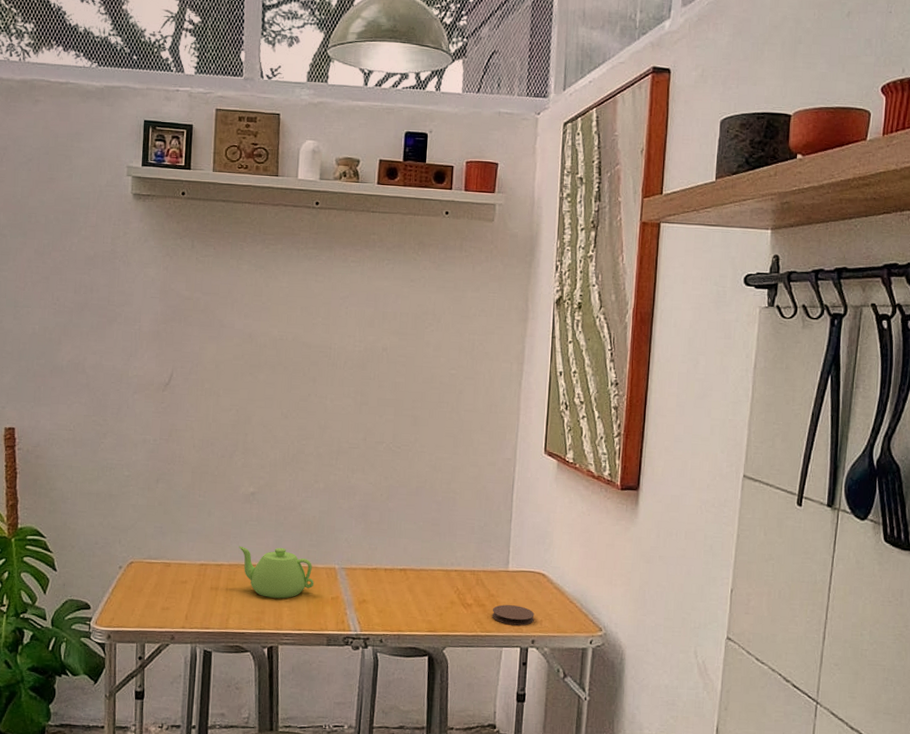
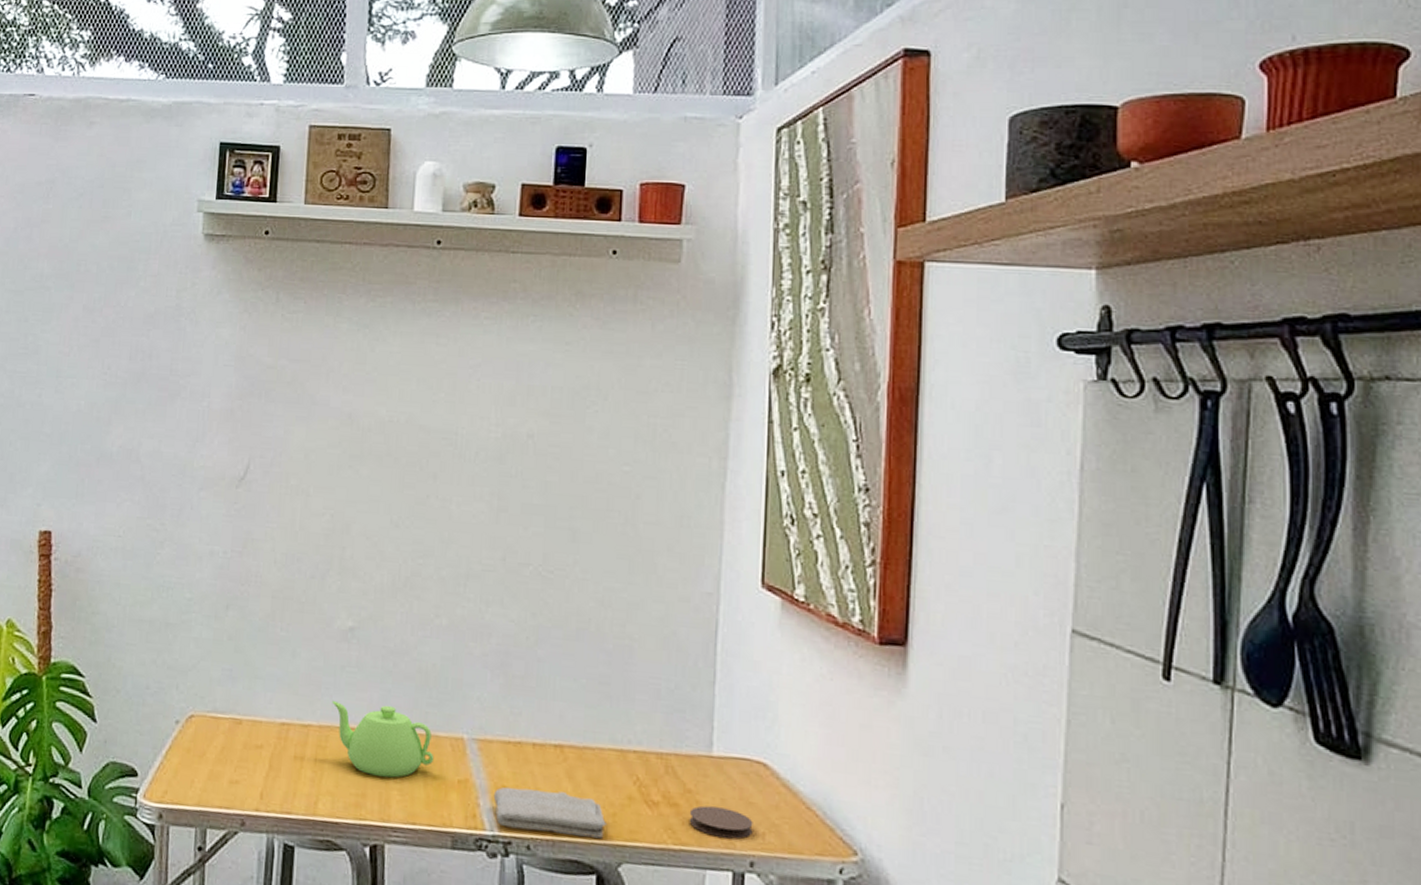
washcloth: none [356,600,436,632] -> present [493,786,608,839]

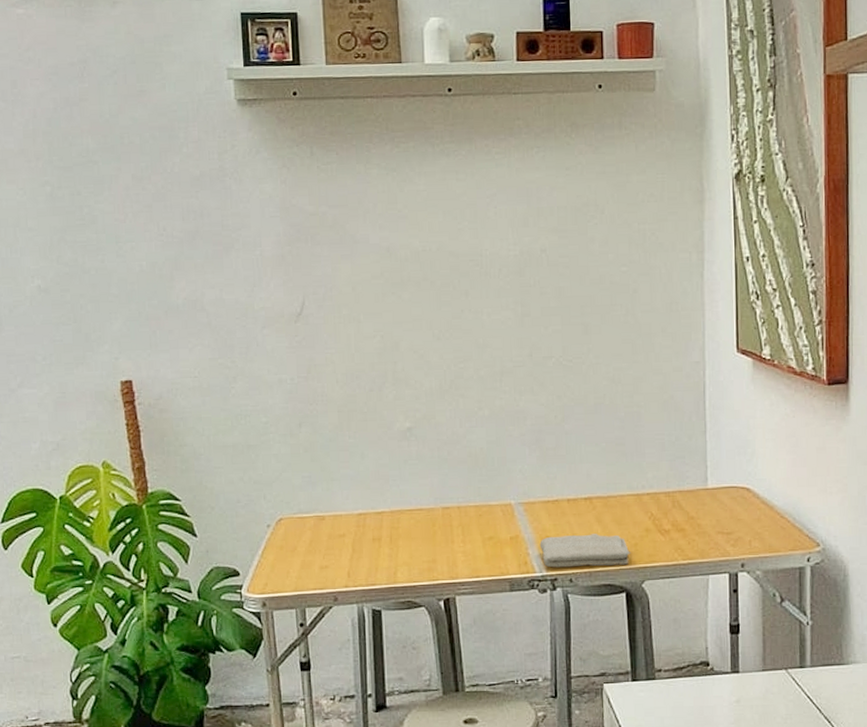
teapot: present [332,700,435,778] -> none [400,486,489,544]
coaster: present [689,805,753,839] -> none [693,526,742,549]

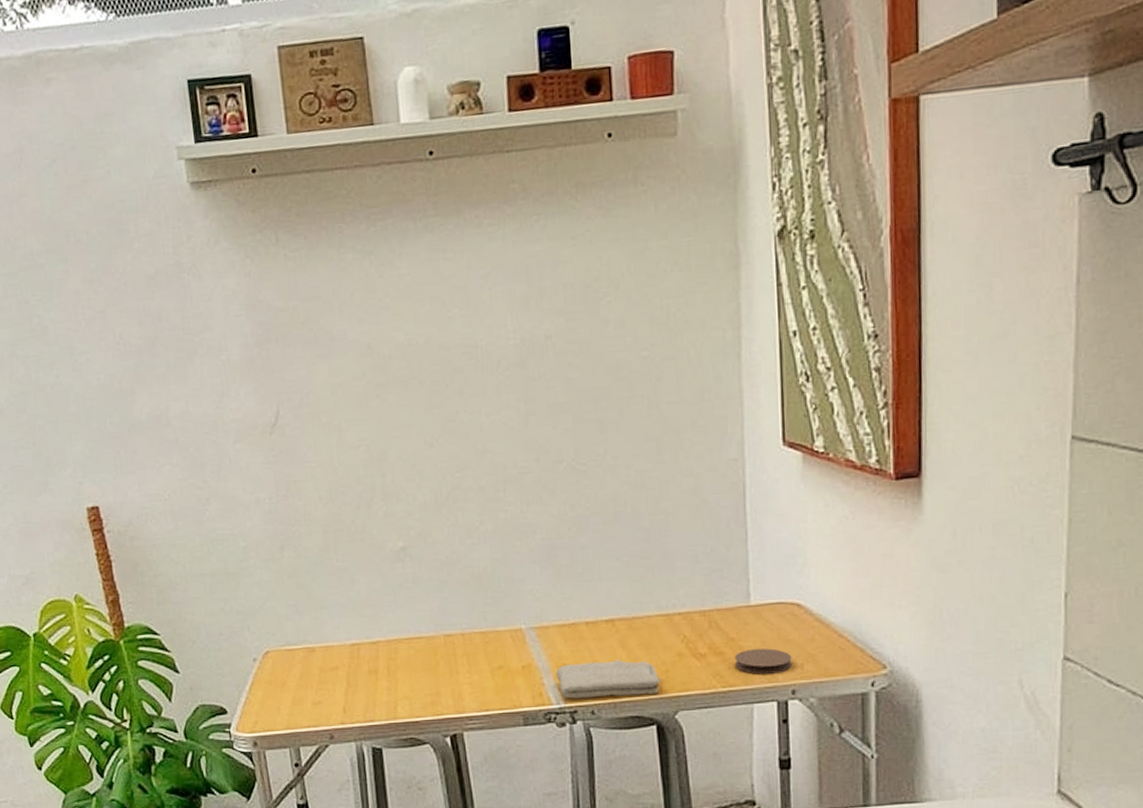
coaster: none [693,526,742,549] -> present [734,648,792,674]

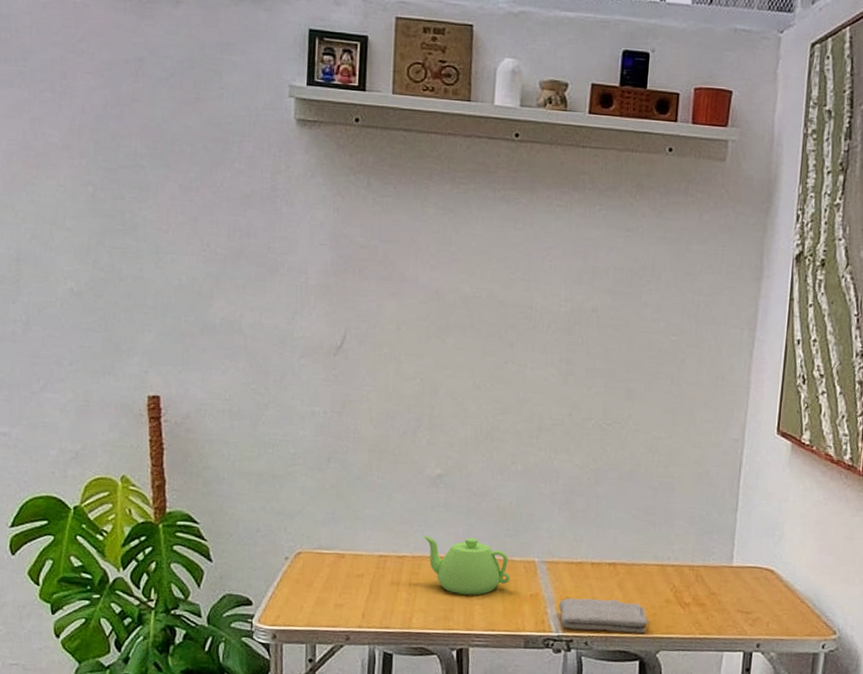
teapot: none [395,611,498,675] -> present [423,535,511,595]
coaster: present [734,648,792,674] -> none [712,604,761,628]

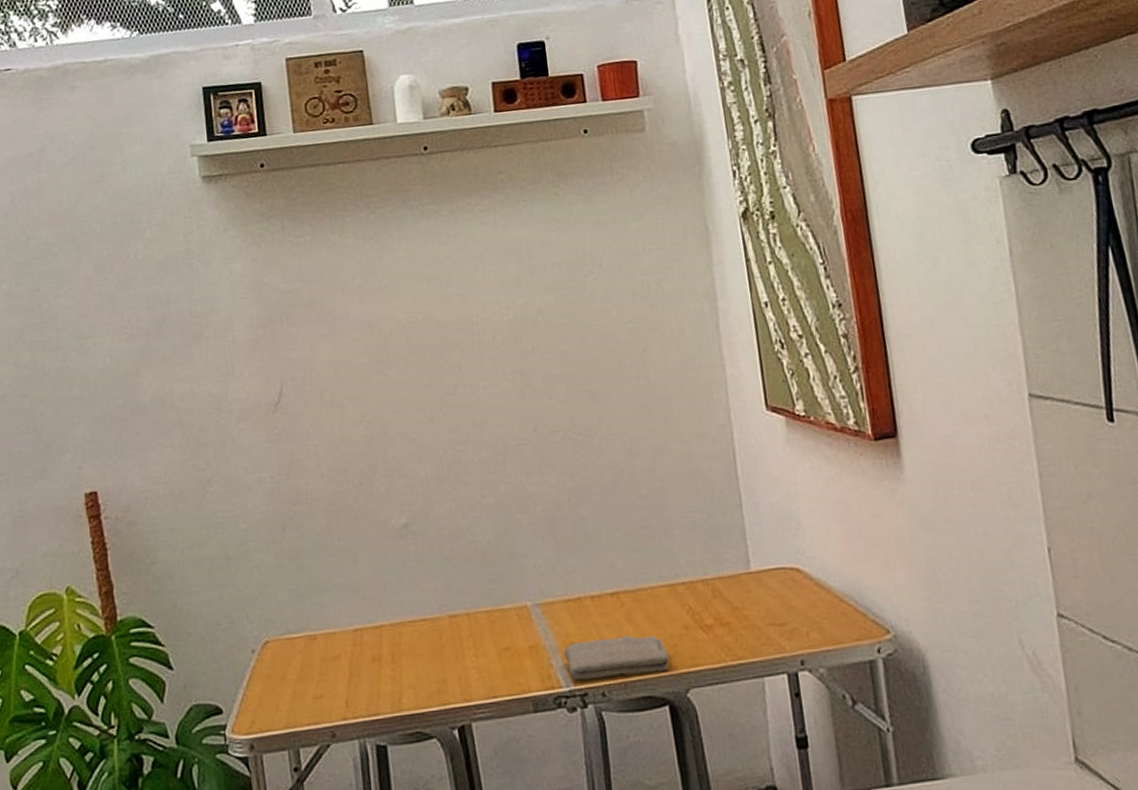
teapot: present [423,535,511,595] -> none [399,590,504,660]

